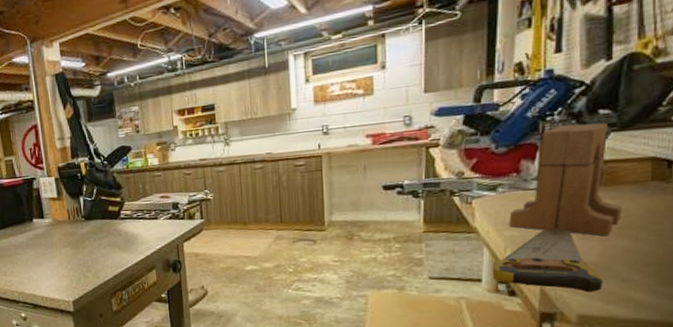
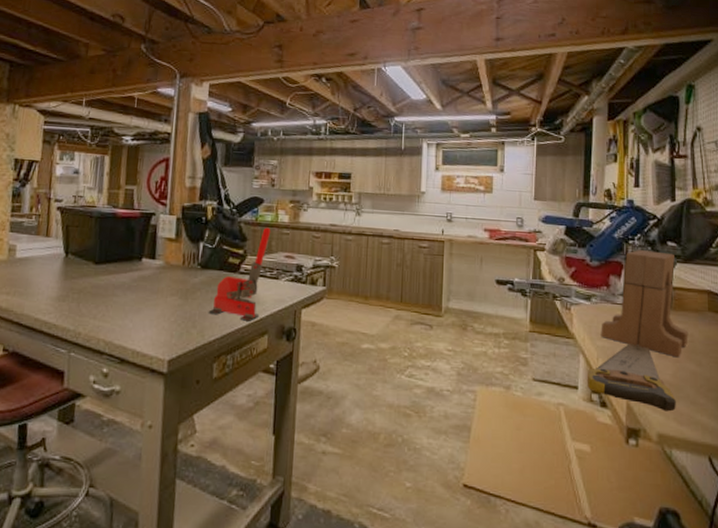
clamp: none [100,172,145,260] -> present [209,227,271,321]

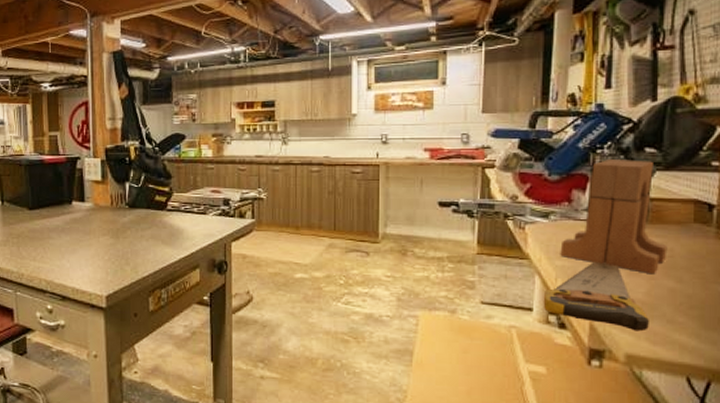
clamp: present [209,227,271,321] -> none [141,163,195,256]

